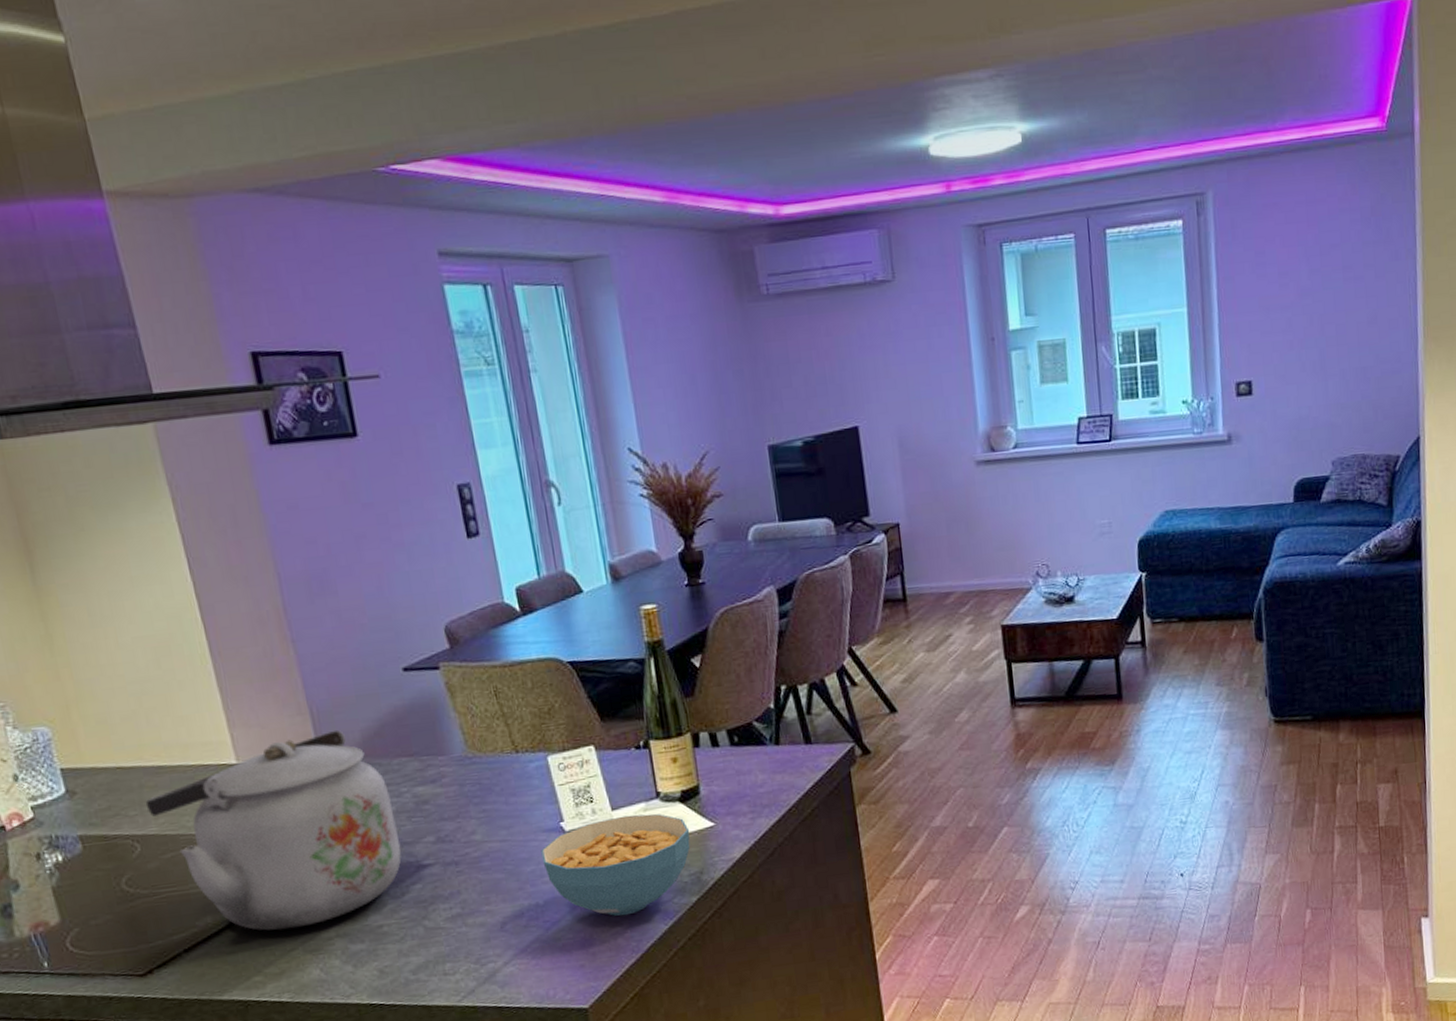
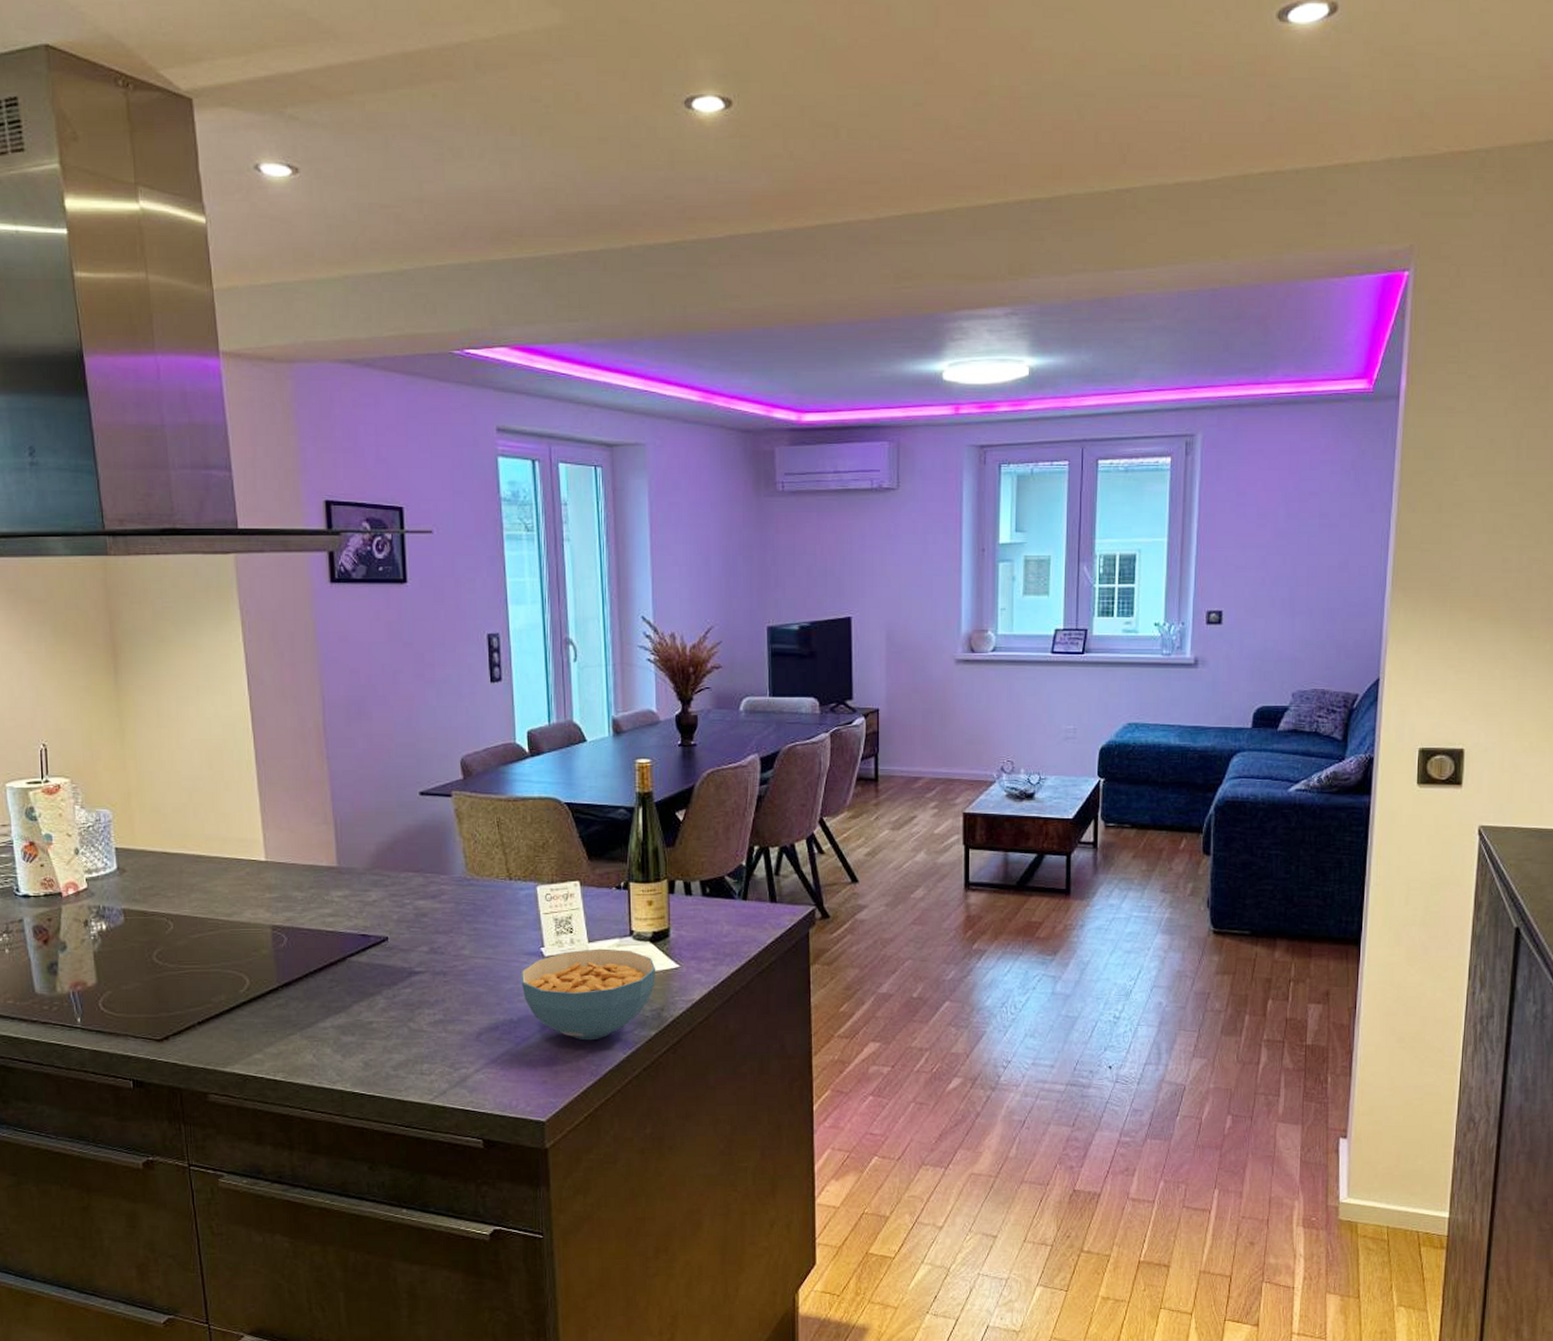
kettle: present [145,729,402,931] -> none [183,841,398,1015]

